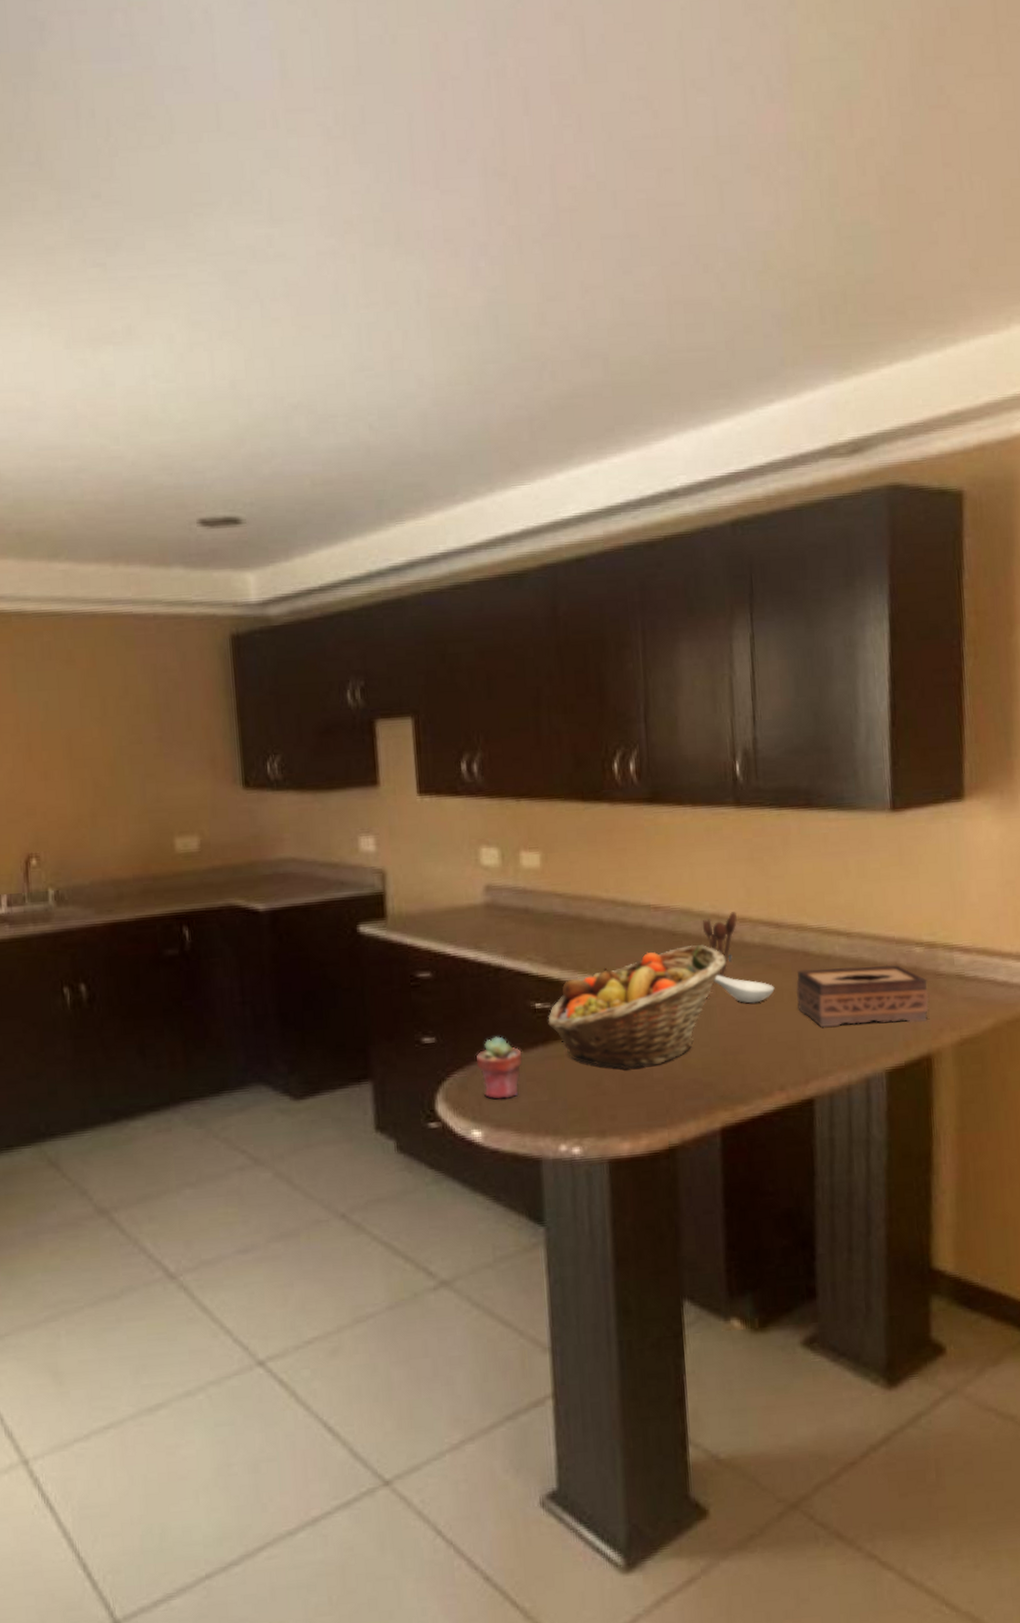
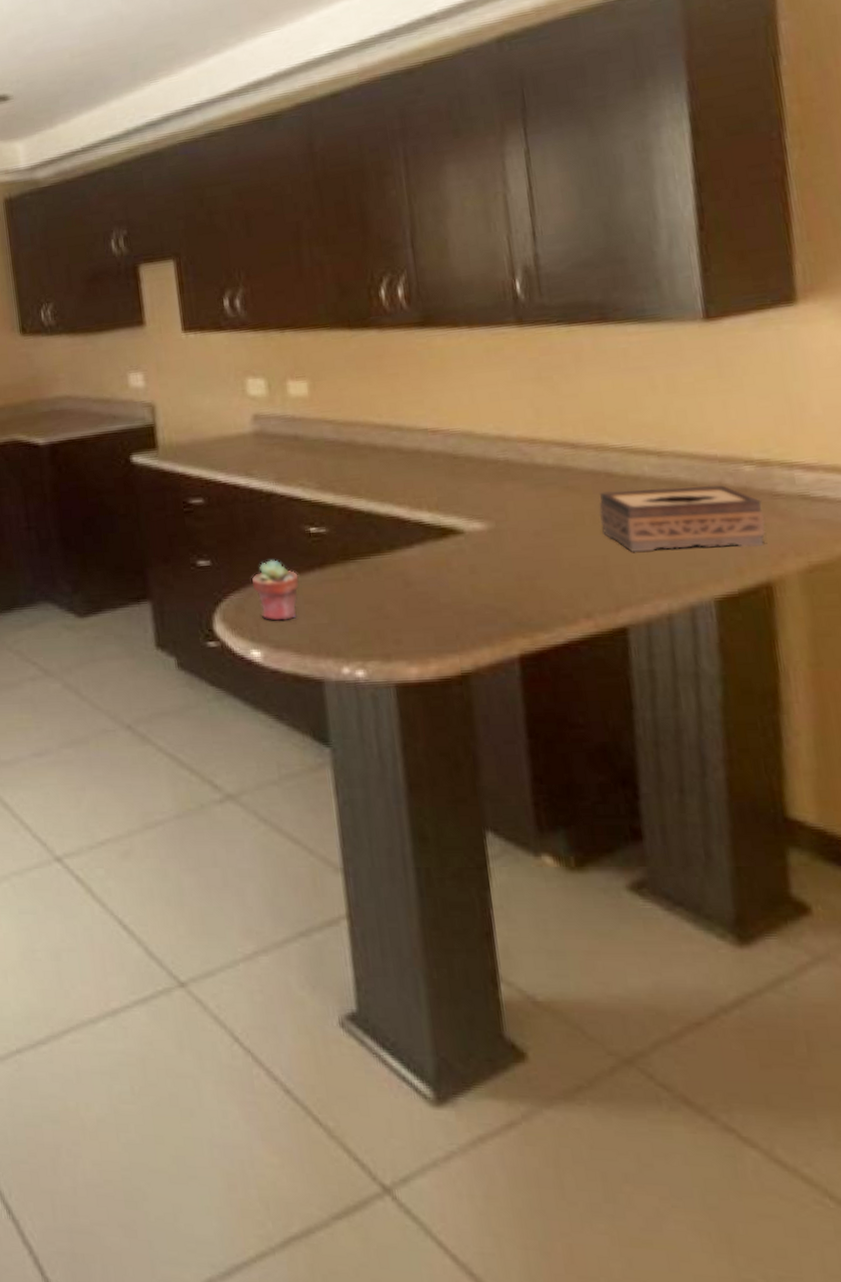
fruit basket: present [547,944,727,1069] -> none [323,467,517,593]
utensil holder: present [702,912,737,978] -> none [486,433,526,501]
spoon rest: present [713,974,775,1004] -> none [502,497,574,527]

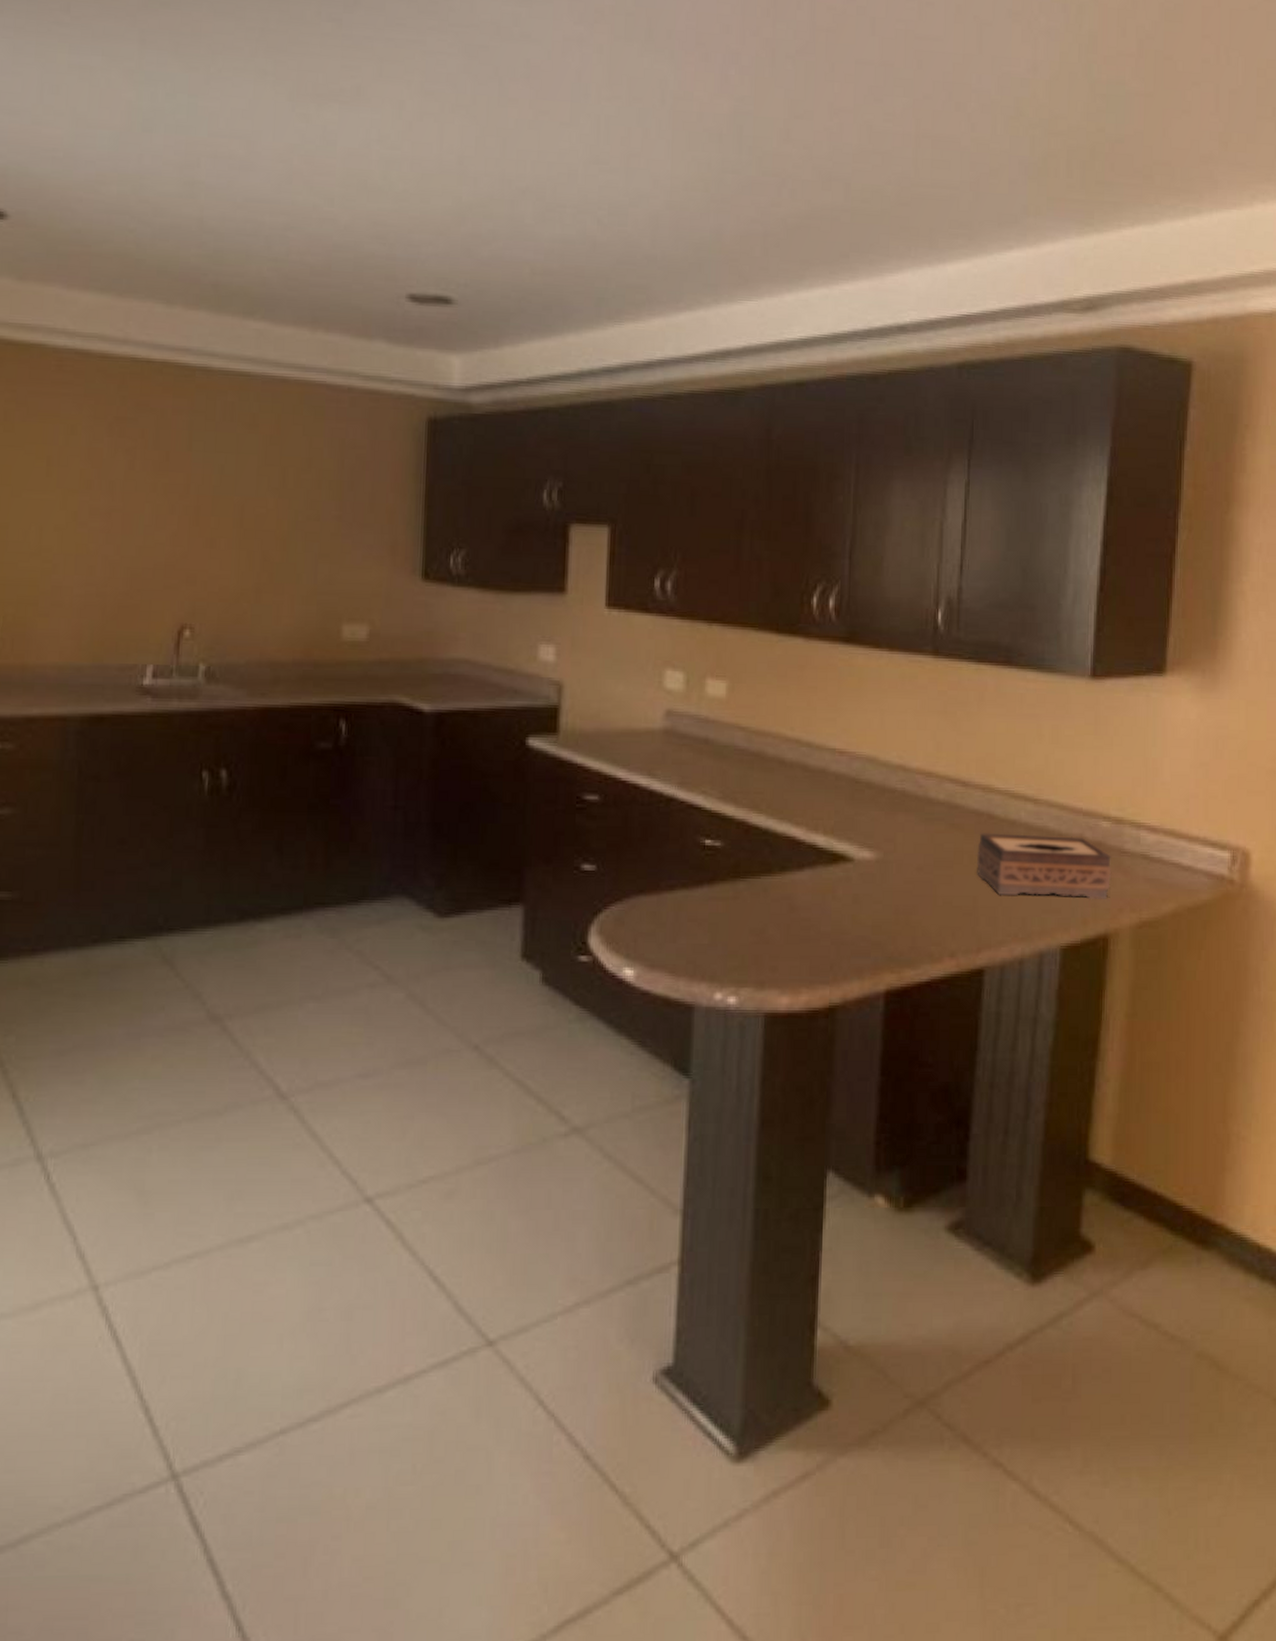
potted succulent: present [252,560,300,621] -> none [636,871,686,938]

